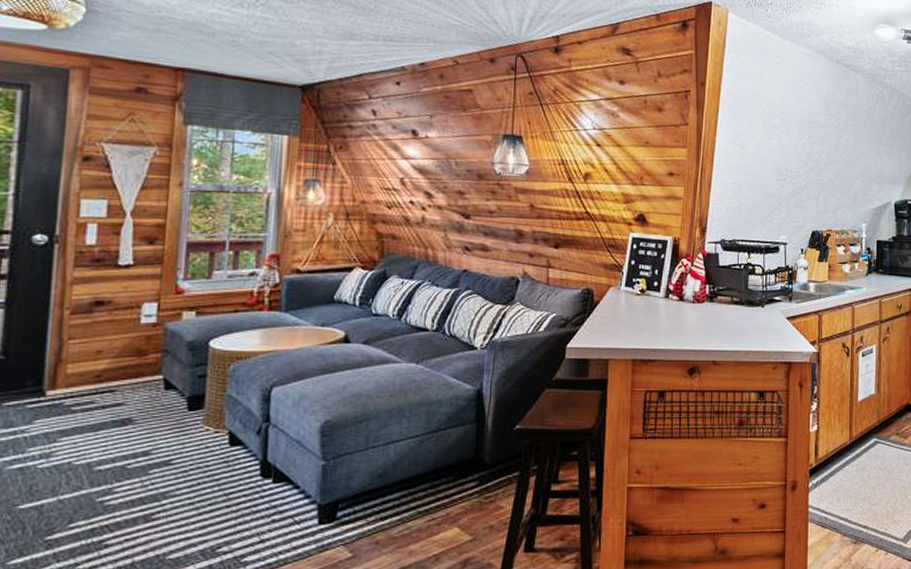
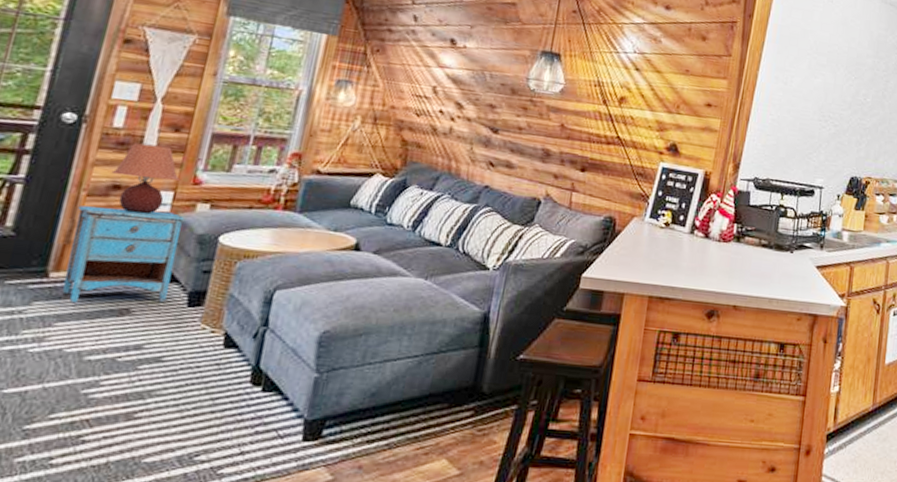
nightstand: none [61,322,172,418] -> present [62,205,185,304]
table lamp: none [91,258,163,327] -> present [111,142,181,214]

